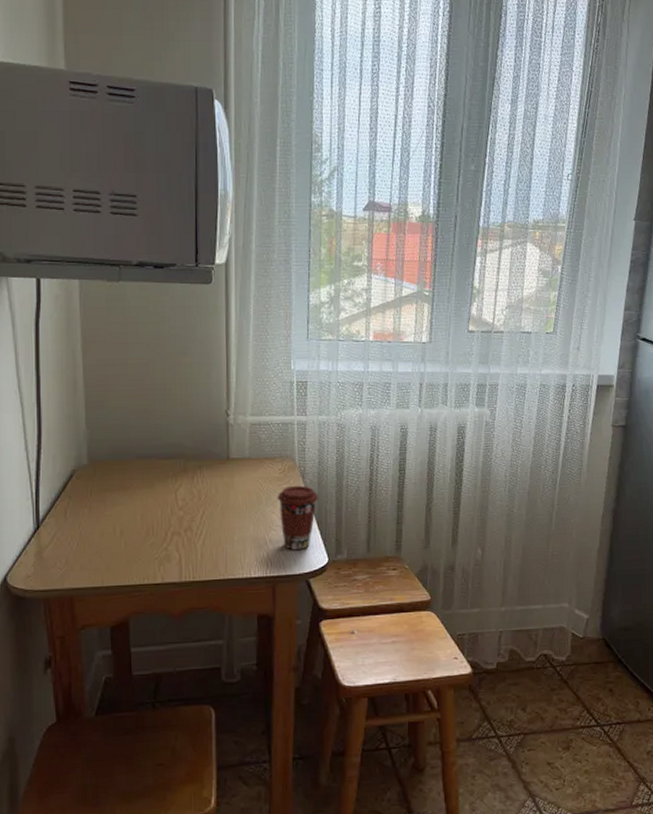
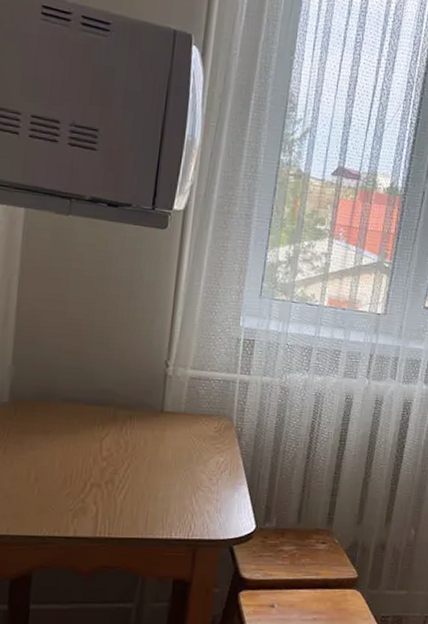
coffee cup: present [277,485,318,550] -> none [209,446,253,514]

